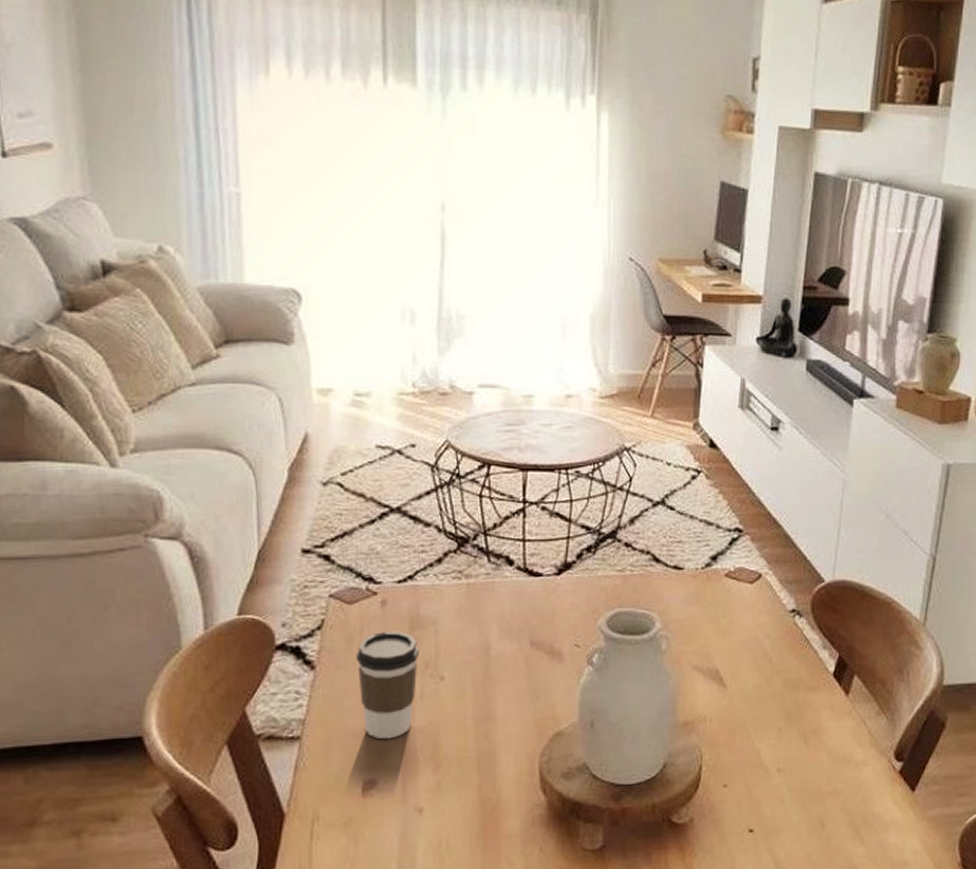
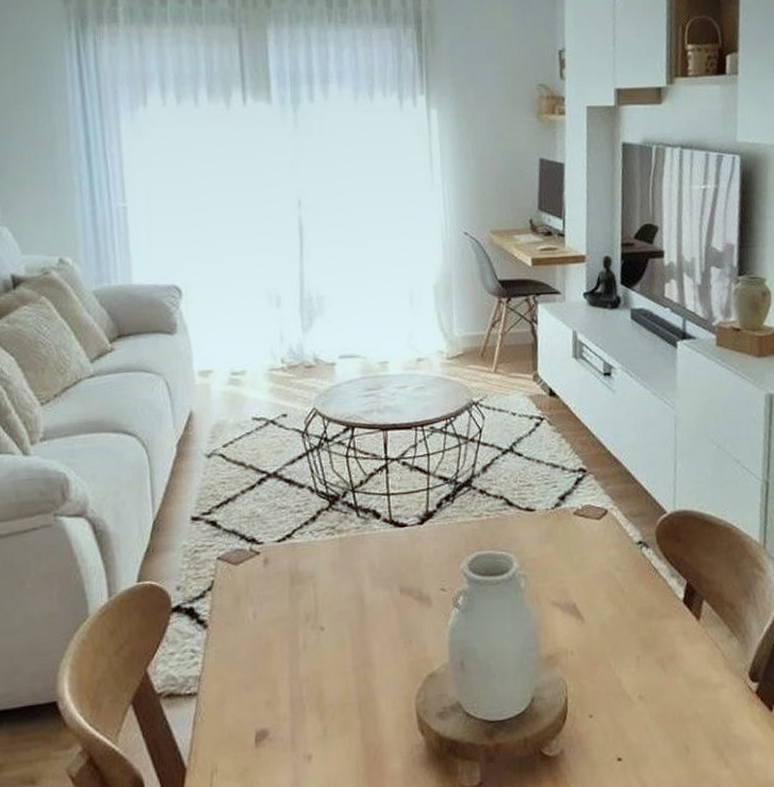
coffee cup: present [355,631,420,740] -> none [243,587,301,691]

